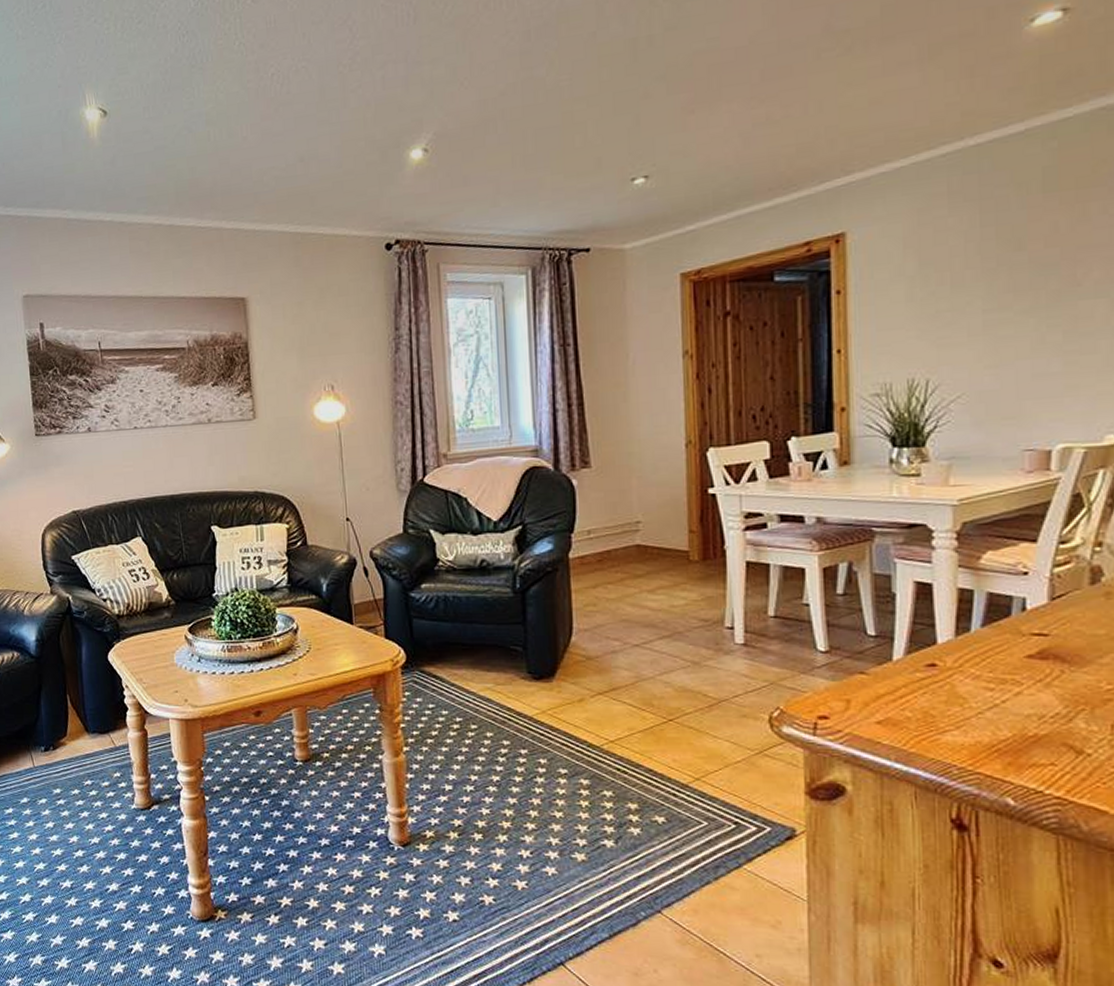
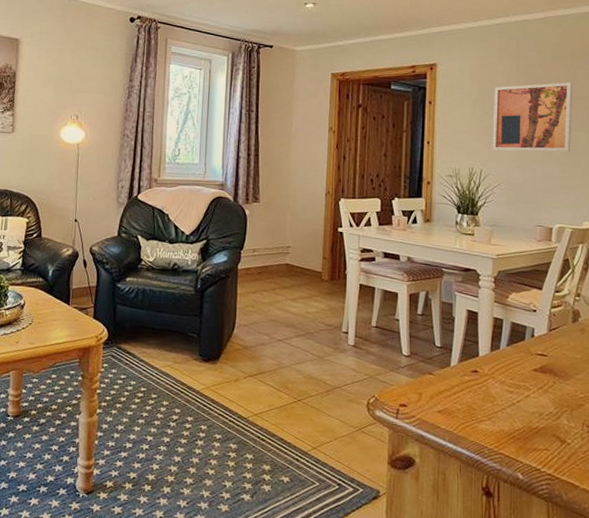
wall art: none [943,224,1081,348] -> present [492,82,573,152]

